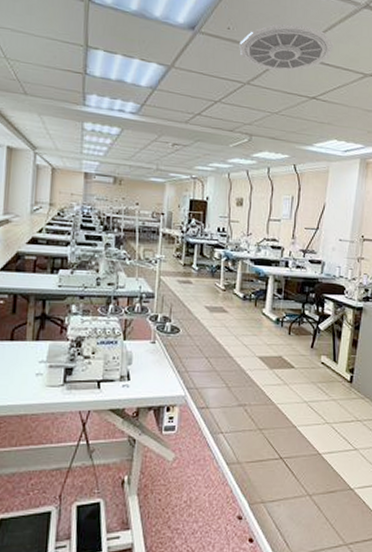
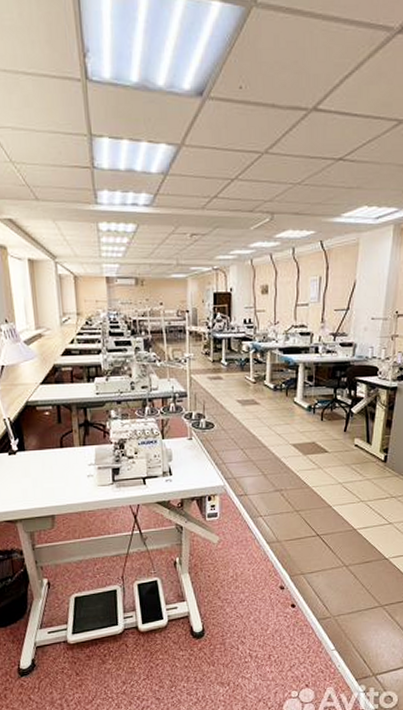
ceiling vent: present [239,24,334,72] -> none [254,68,362,132]

